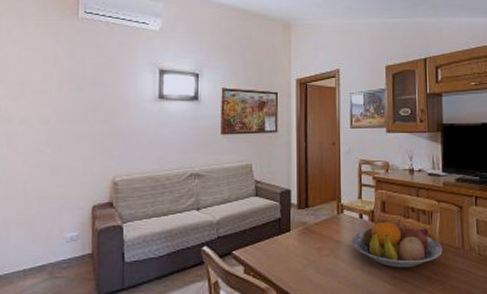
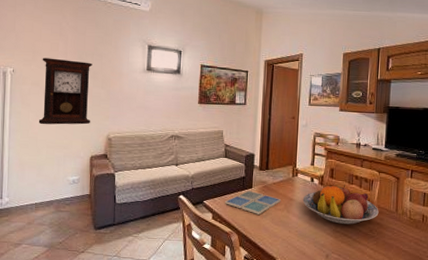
pendulum clock: none [27,91,93,171] -> present [38,58,93,125]
drink coaster: none [258,234,325,263] -> present [224,190,280,215]

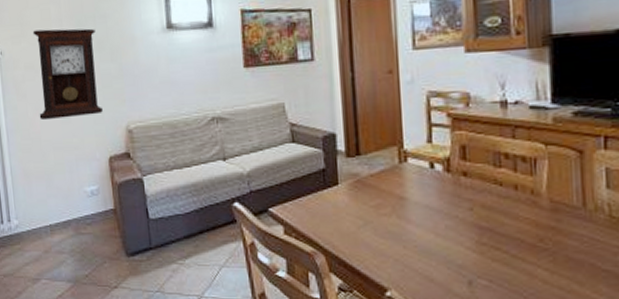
drink coaster: present [224,190,280,215] -> none [299,188,384,224]
fruit bowl: present [302,185,379,224] -> none [419,169,552,232]

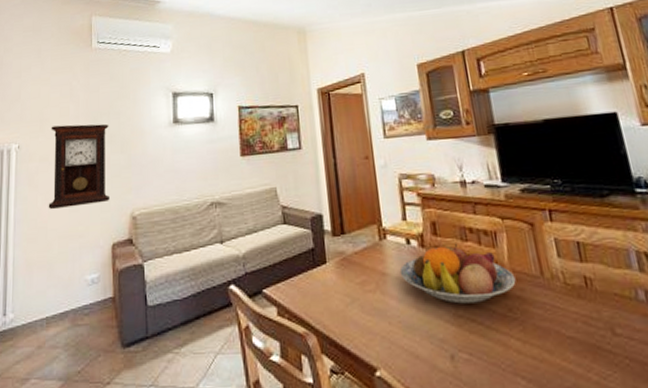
fruit bowl: none [419,169,552,232] -> present [399,243,516,304]

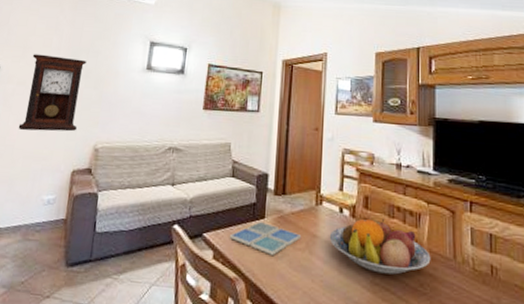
drink coaster: none [291,266,369,302] -> present [229,221,301,255]

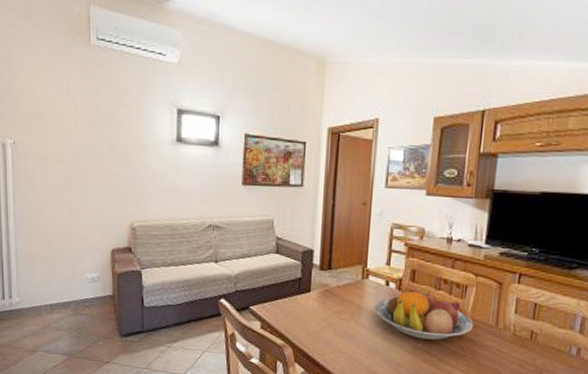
pendulum clock: present [18,54,87,132] -> none [47,126,111,211]
drink coaster: present [229,221,301,255] -> none [275,294,346,325]

